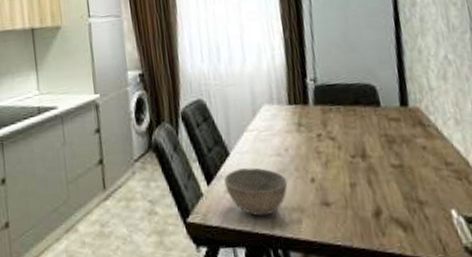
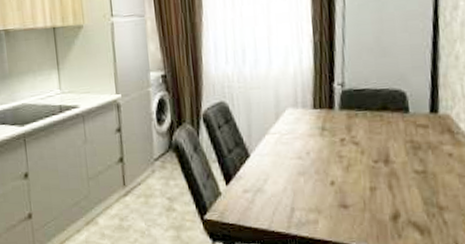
bowl: present [224,167,288,217] -> none [243,169,307,216]

